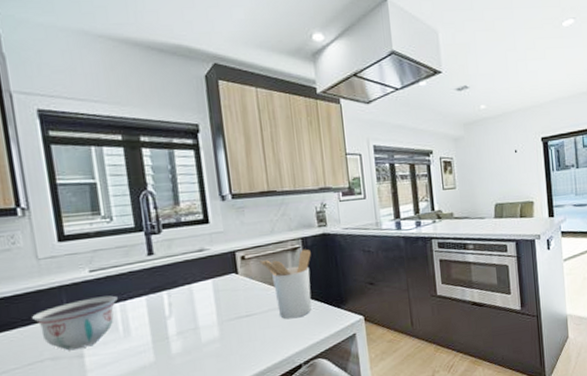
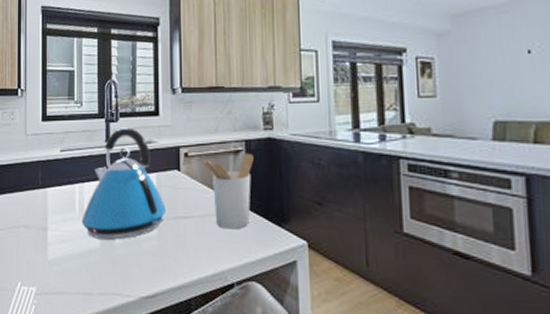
bowl: present [30,295,118,351] -> none [16,175,78,222]
kettle: none [128,238,227,354] -> present [82,127,166,240]

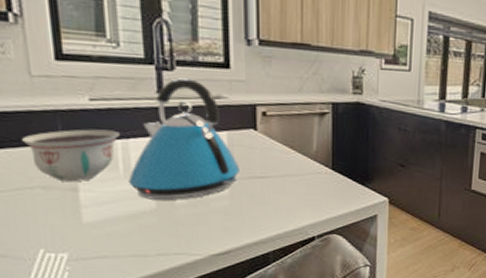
bowl: none [16,175,78,222] -> present [20,129,120,183]
utensil holder: present [201,153,254,230] -> none [282,115,341,189]

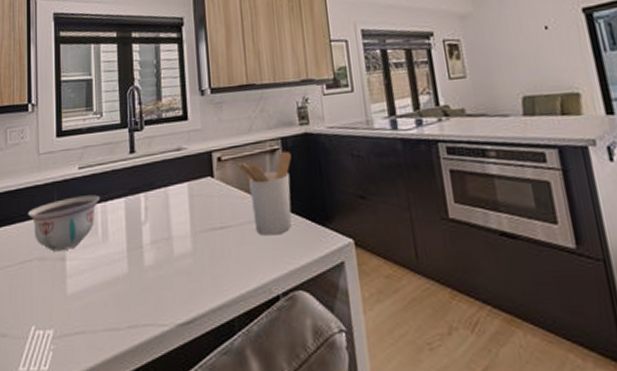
kettle: present [128,78,239,200] -> none [105,135,200,264]
utensil holder: none [282,115,341,189] -> present [236,151,292,236]

